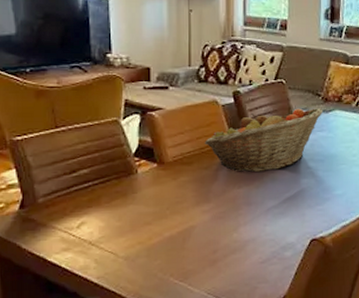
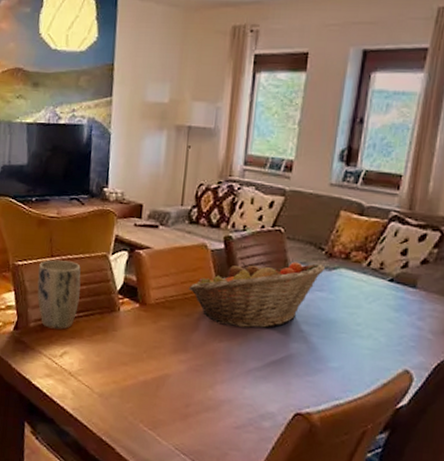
plant pot: none [42,130,92,201] -> present [37,259,81,330]

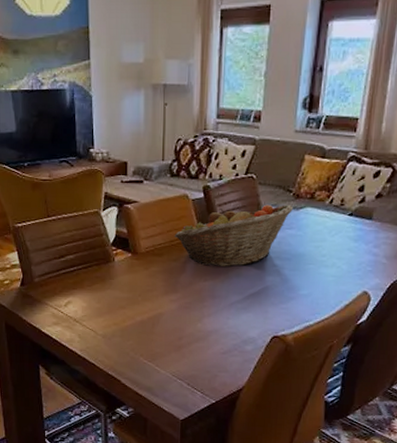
plant pot: present [37,259,81,330] -> none [37,219,77,282]

